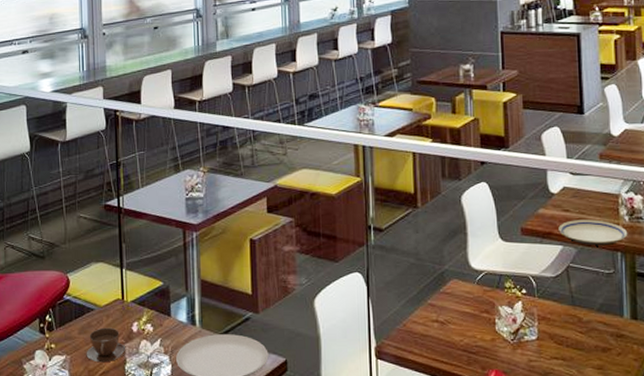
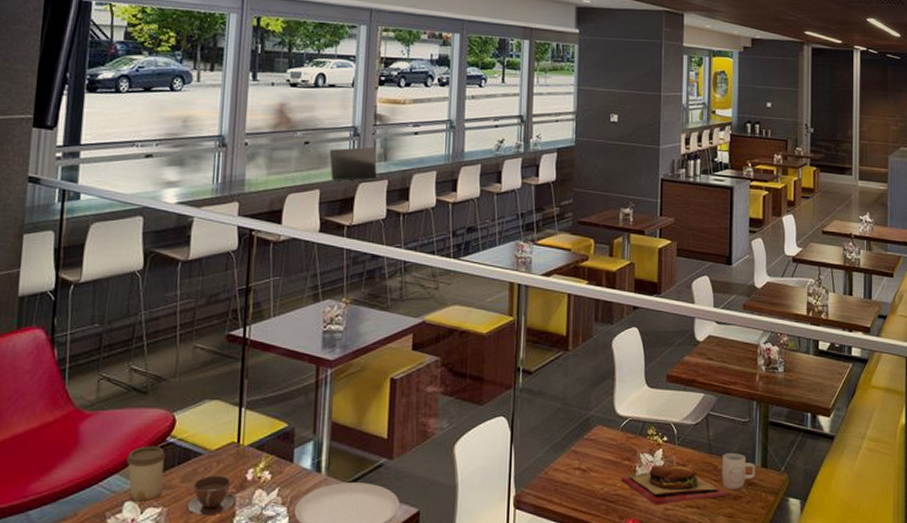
cup: none [34,303,65,352] -> present [127,446,165,503]
laptop: none [176,26,223,61] -> present [329,146,379,182]
sandwich: none [481,315,595,356] -> present [621,463,727,505]
plate: present [558,219,628,246] -> none [701,368,764,395]
mug: none [586,305,625,343] -> present [721,453,755,491]

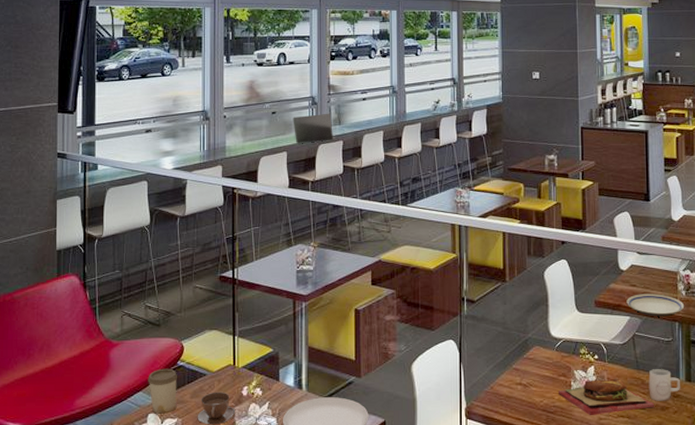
plate: none [701,368,764,395] -> present [626,294,685,317]

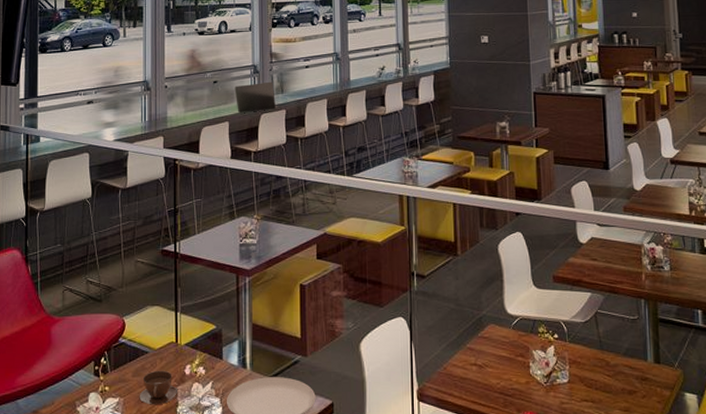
cup: present [148,368,177,415] -> none [89,345,119,394]
sandwich: present [559,378,655,415] -> none [516,359,621,399]
plate: present [626,294,685,317] -> none [587,268,651,293]
mug: present [648,369,680,402] -> none [613,349,649,386]

